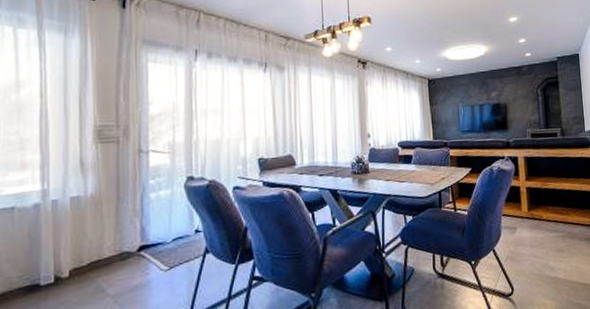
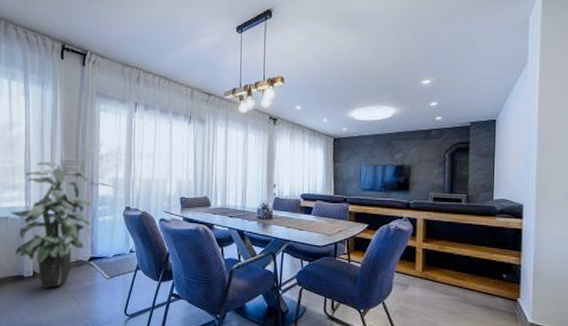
indoor plant: none [18,129,141,298] -> present [10,162,92,289]

